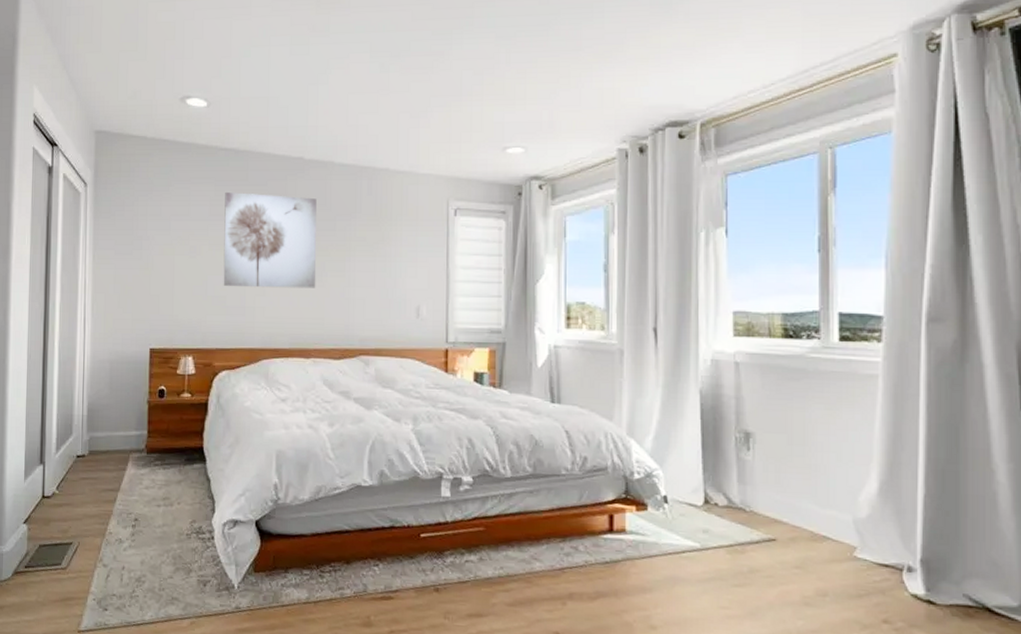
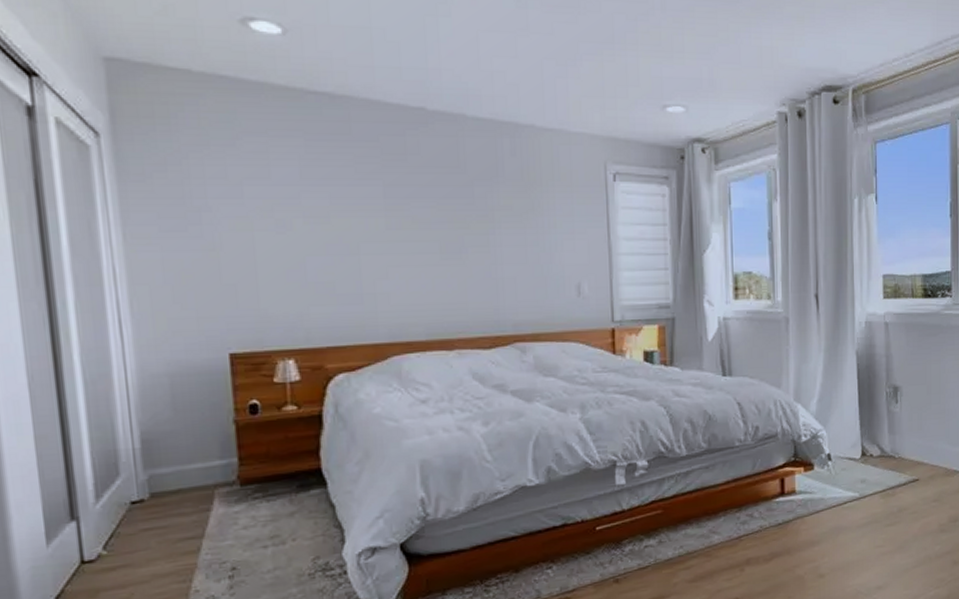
wall art: present [223,191,317,288] -> none [320,148,455,269]

